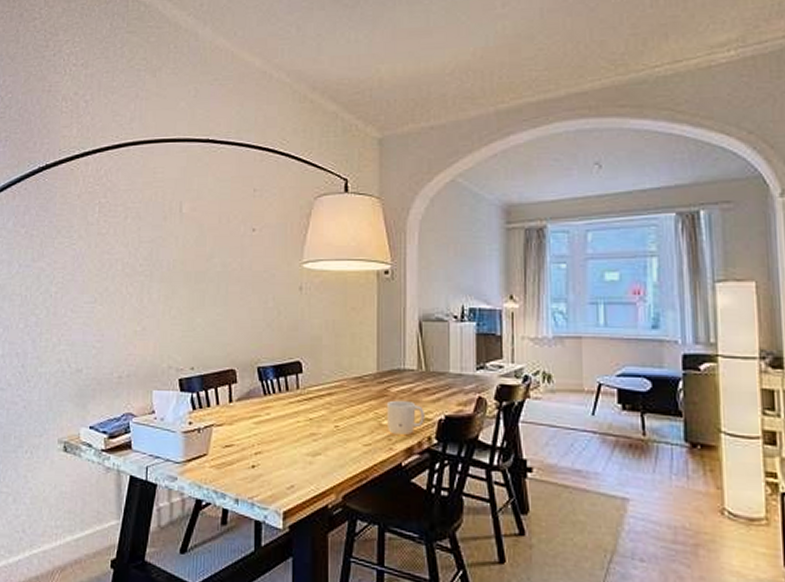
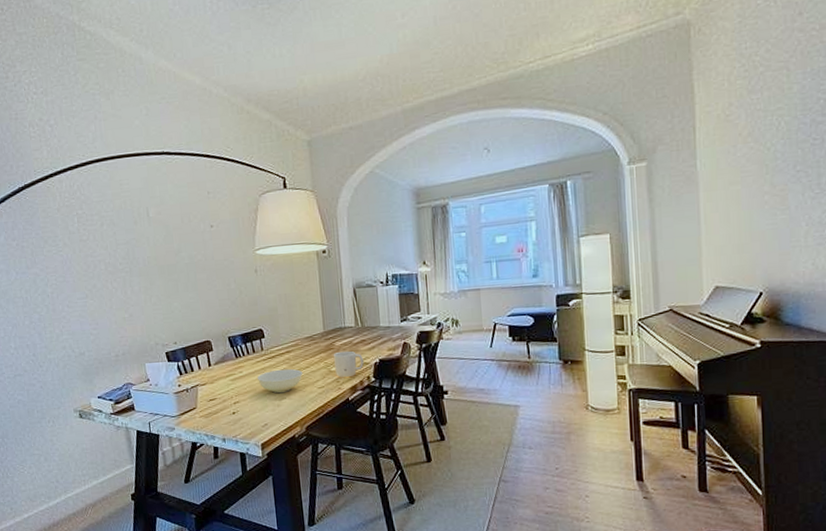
bowl: none [288,415,345,447] -> present [257,368,303,394]

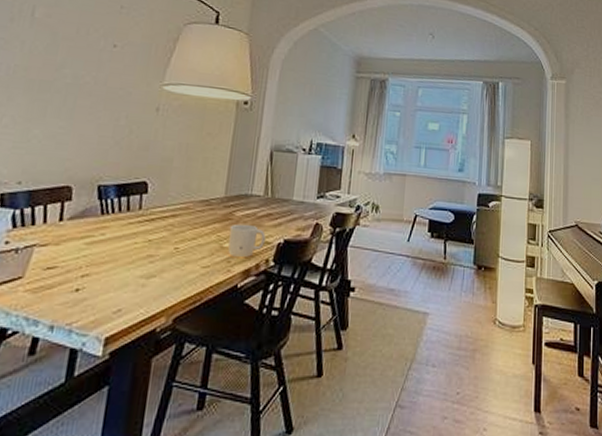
bowl: present [257,368,303,394] -> none [123,237,186,269]

